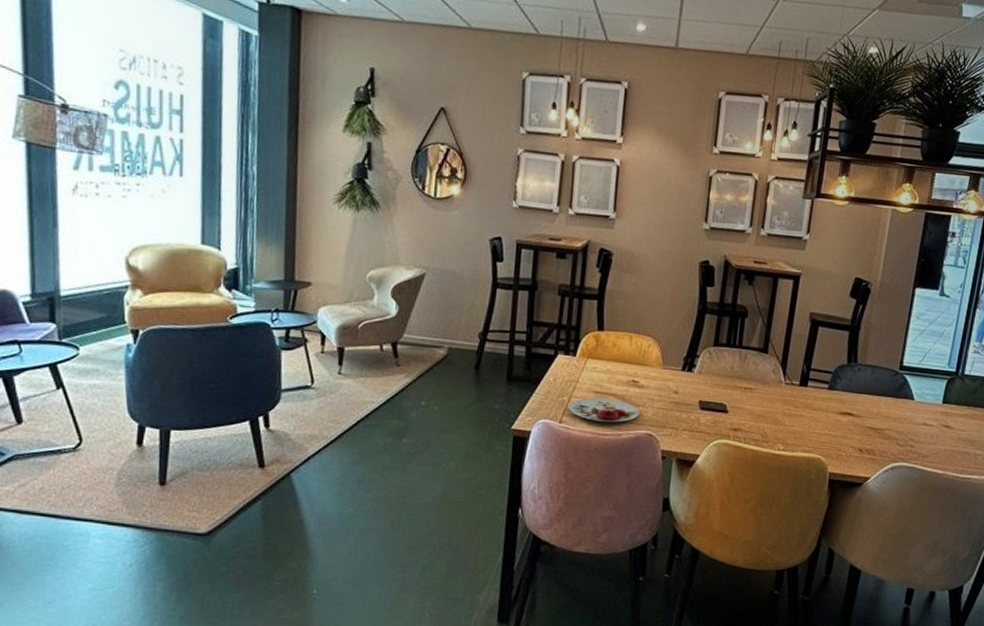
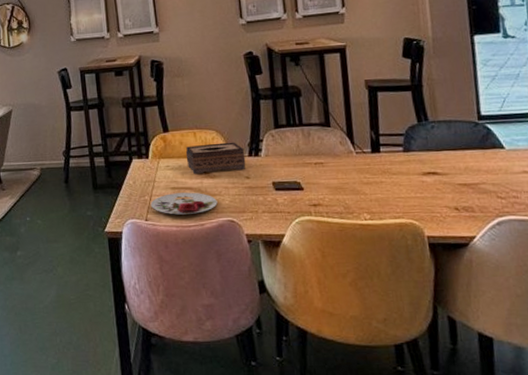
tissue box: none [616,350,679,383] -> present [185,142,246,174]

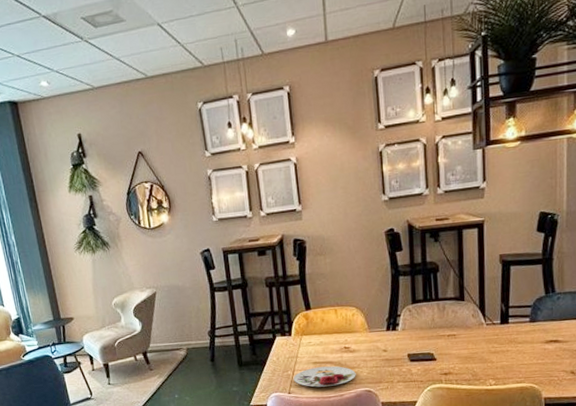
tissue box: present [185,142,246,174] -> none [327,317,384,349]

